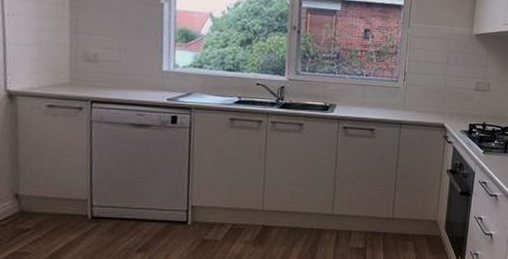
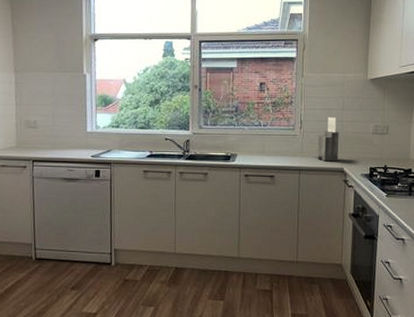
knife block: none [419,71,442,117] -> present [318,117,339,162]

